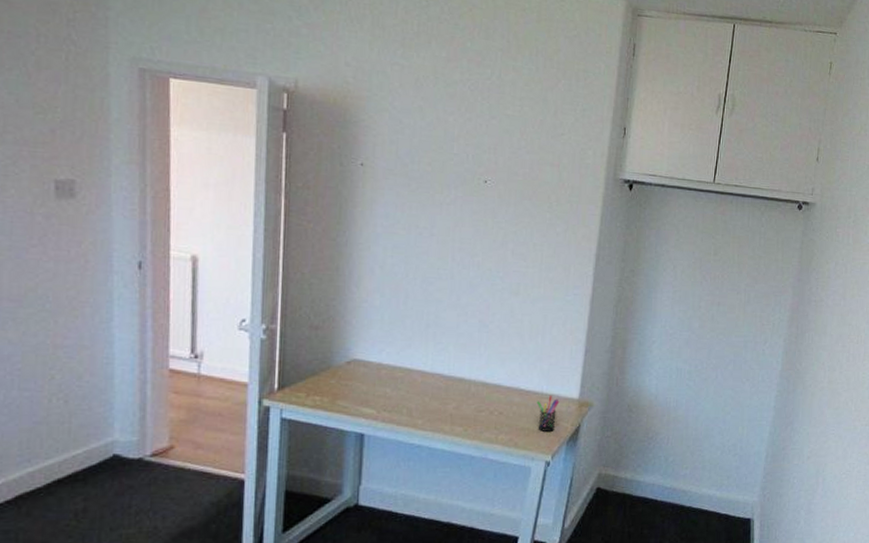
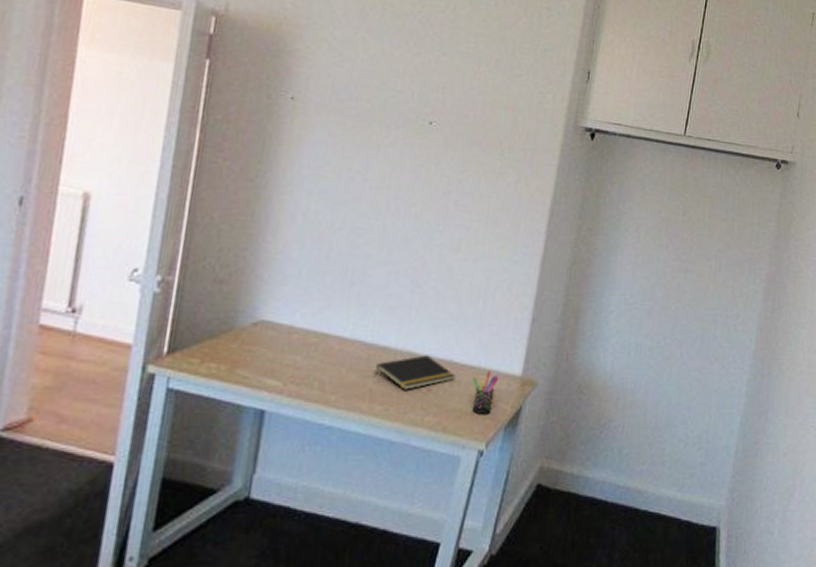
notepad: none [453,384,522,413] -> present [374,355,456,390]

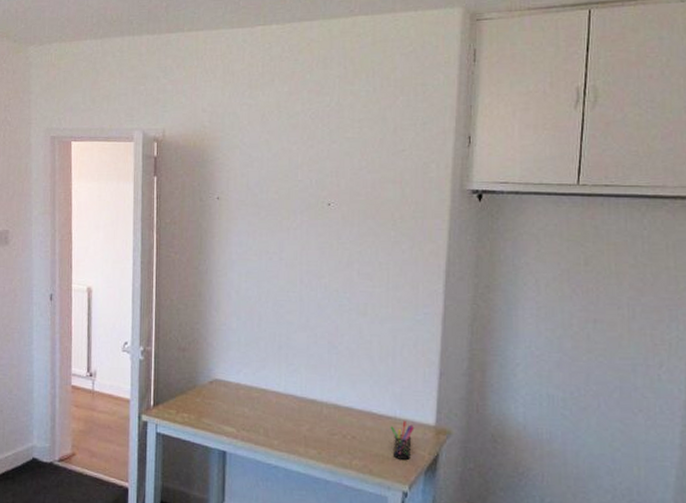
notepad: present [374,355,456,390] -> none [306,406,375,437]

